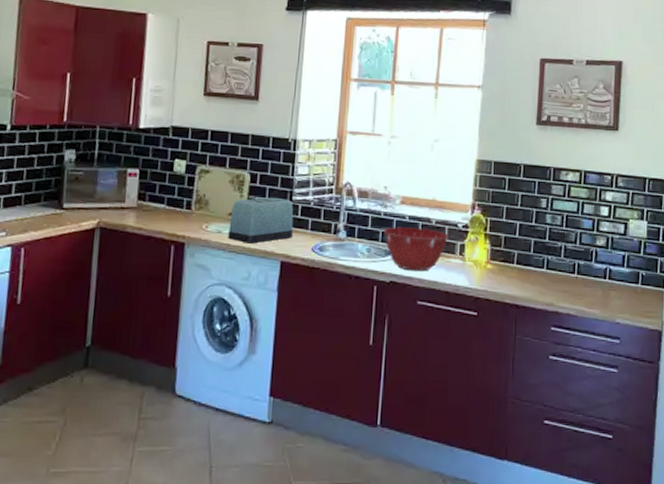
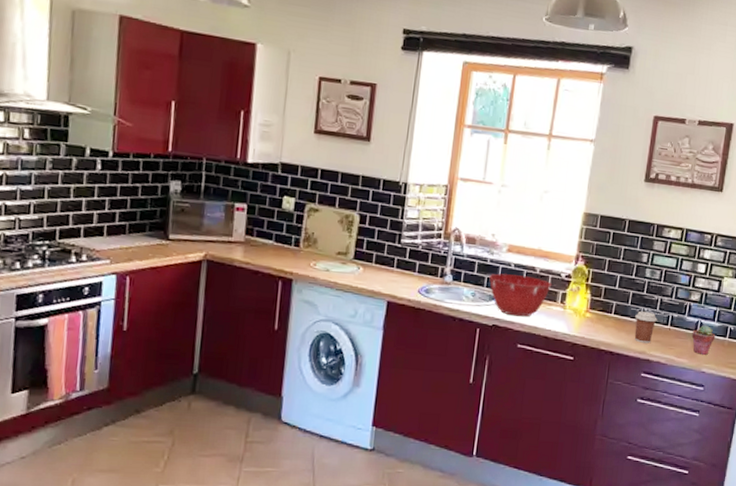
toaster: present [228,197,294,244] -> none [336,238,402,283]
coffee cup: none [539,259,563,294] -> present [634,310,657,344]
potted succulent: none [601,272,627,305] -> present [691,325,716,356]

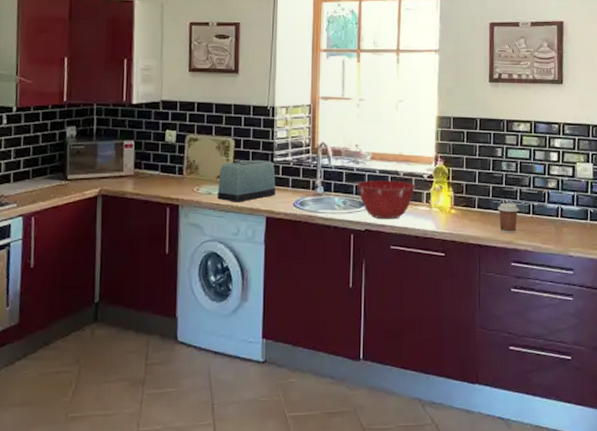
toaster: none [336,238,402,283] -> present [217,159,276,202]
potted succulent: present [691,325,716,356] -> none [554,210,577,240]

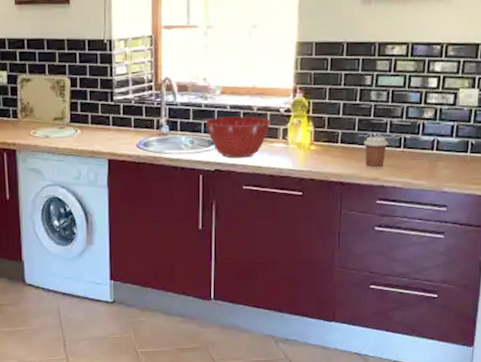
toaster: present [217,159,276,202] -> none [55,99,117,145]

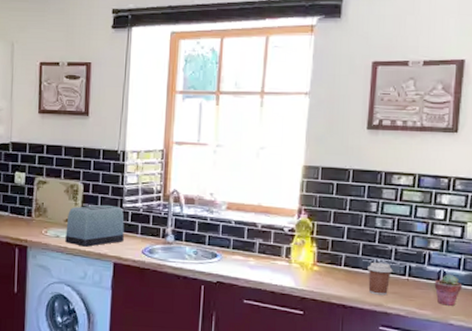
toaster: none [55,99,117,145] -> present [65,204,124,247]
mixing bowl: present [205,116,272,158] -> none [210,231,275,273]
potted succulent: none [428,142,455,175] -> present [434,274,463,307]

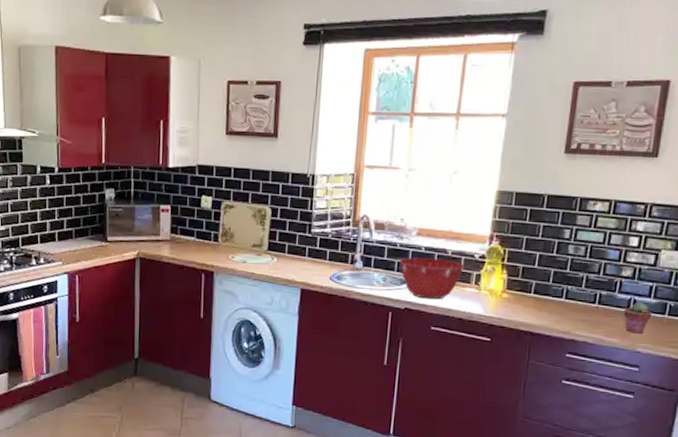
toaster: present [65,204,124,247] -> none [252,230,313,273]
mixing bowl: none [210,231,275,273] -> present [399,257,465,300]
coffee cup: present [367,261,393,296] -> none [557,289,583,323]

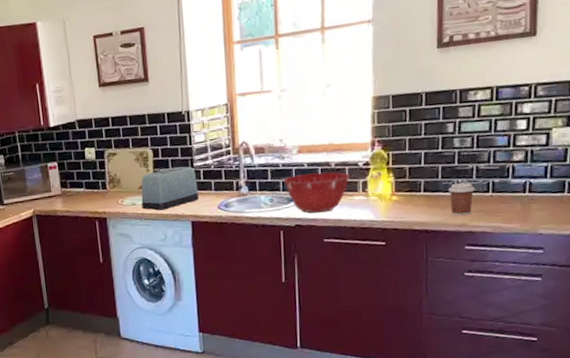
toaster: none [252,230,313,273] -> present [141,166,199,211]
coffee cup: none [557,289,583,323] -> present [448,182,475,216]
potted succulent: present [623,302,652,335] -> none [520,184,551,217]

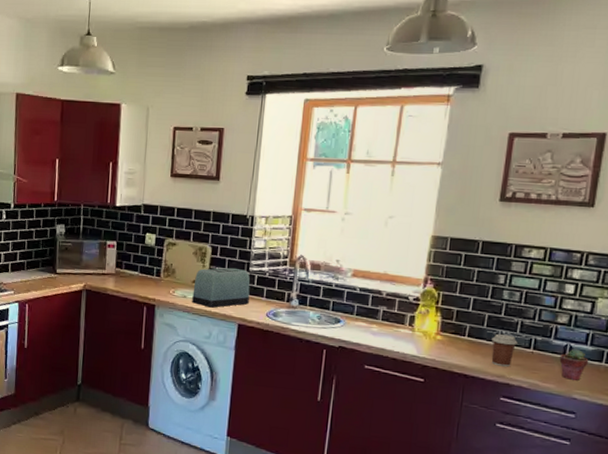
mixing bowl: present [283,172,350,213] -> none [334,297,400,339]
potted succulent: none [520,184,551,217] -> present [559,349,589,381]

